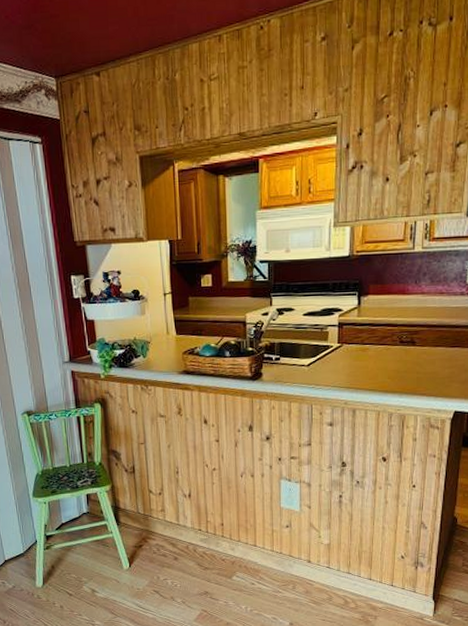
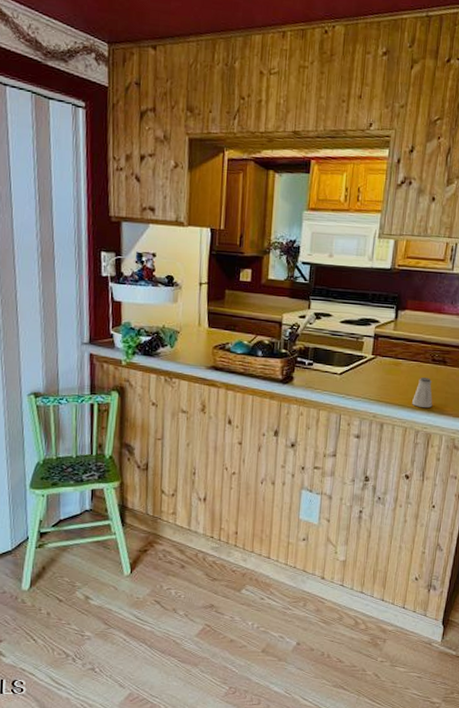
saltshaker: none [383,360,405,390] -> present [412,377,433,408]

